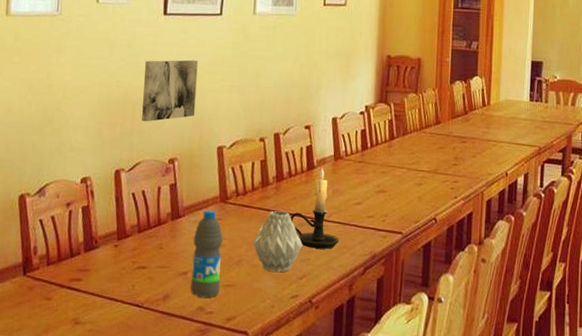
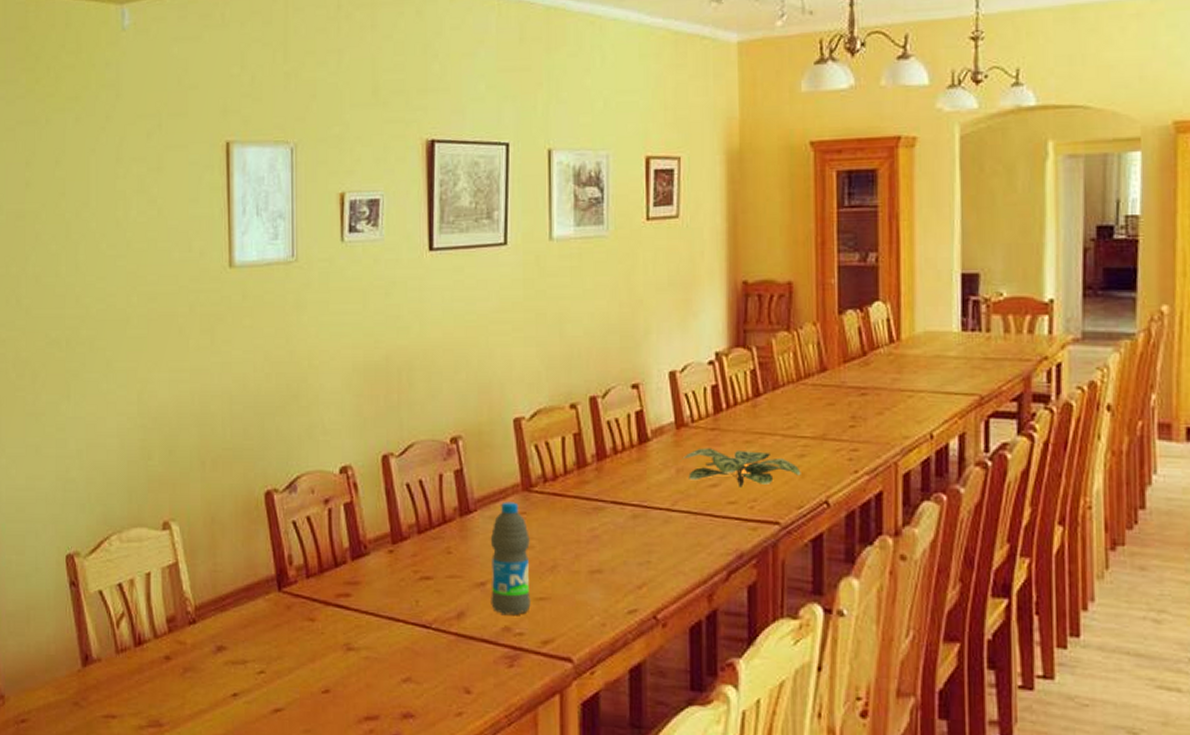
wall art: present [142,60,198,122] -> none [409,306,480,392]
vase: present [253,210,302,273] -> none [570,499,639,581]
candle holder: present [290,168,339,249] -> none [620,440,690,548]
plant: none [336,175,419,206] -> present [680,448,801,487]

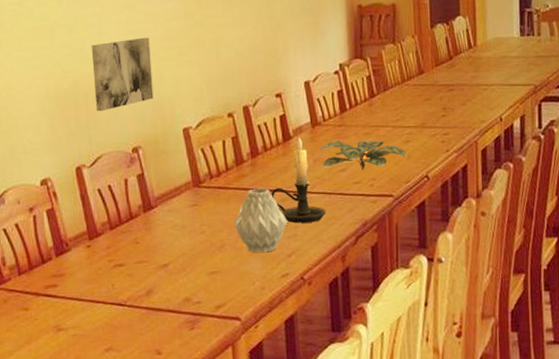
wall art: none [409,306,480,392] -> present [91,37,154,112]
water bottle: present [490,502,531,615] -> none [169,197,205,288]
vase: none [570,499,639,581] -> present [233,188,287,253]
candle holder: none [620,440,690,548] -> present [271,137,326,223]

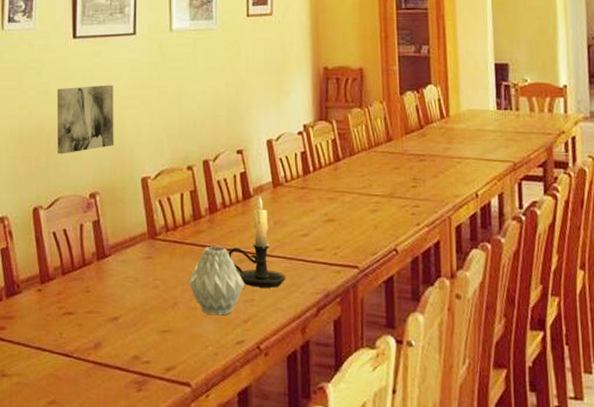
plant: present [316,140,408,170] -> none [277,203,374,237]

